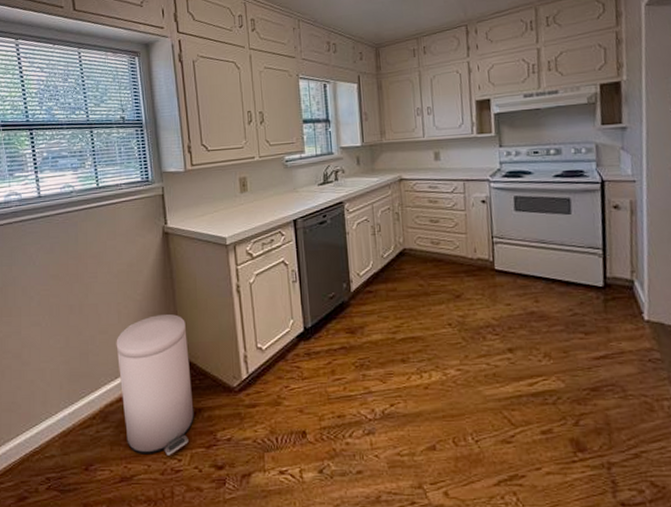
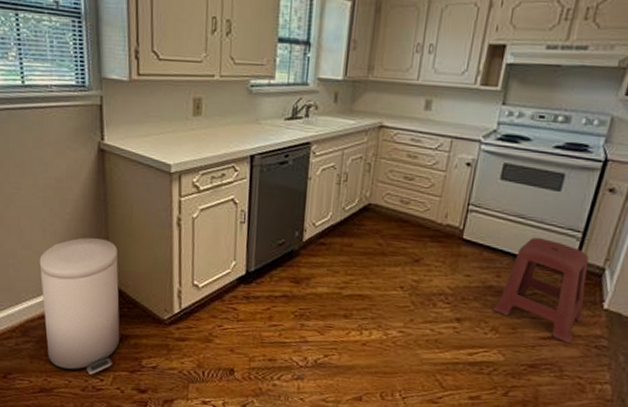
step stool: none [540,259,629,361] -> present [493,237,589,344]

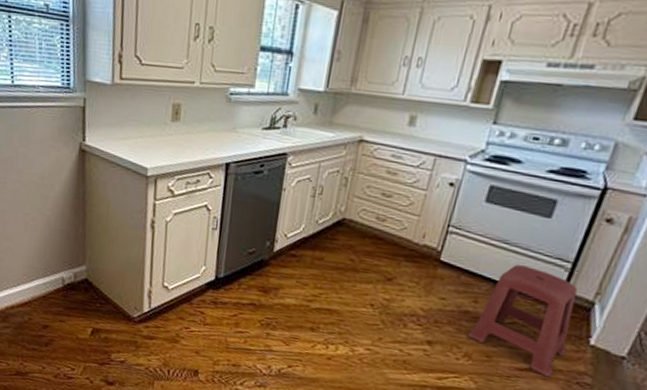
pedal bin: present [39,237,120,376] -> none [20,233,94,365]

